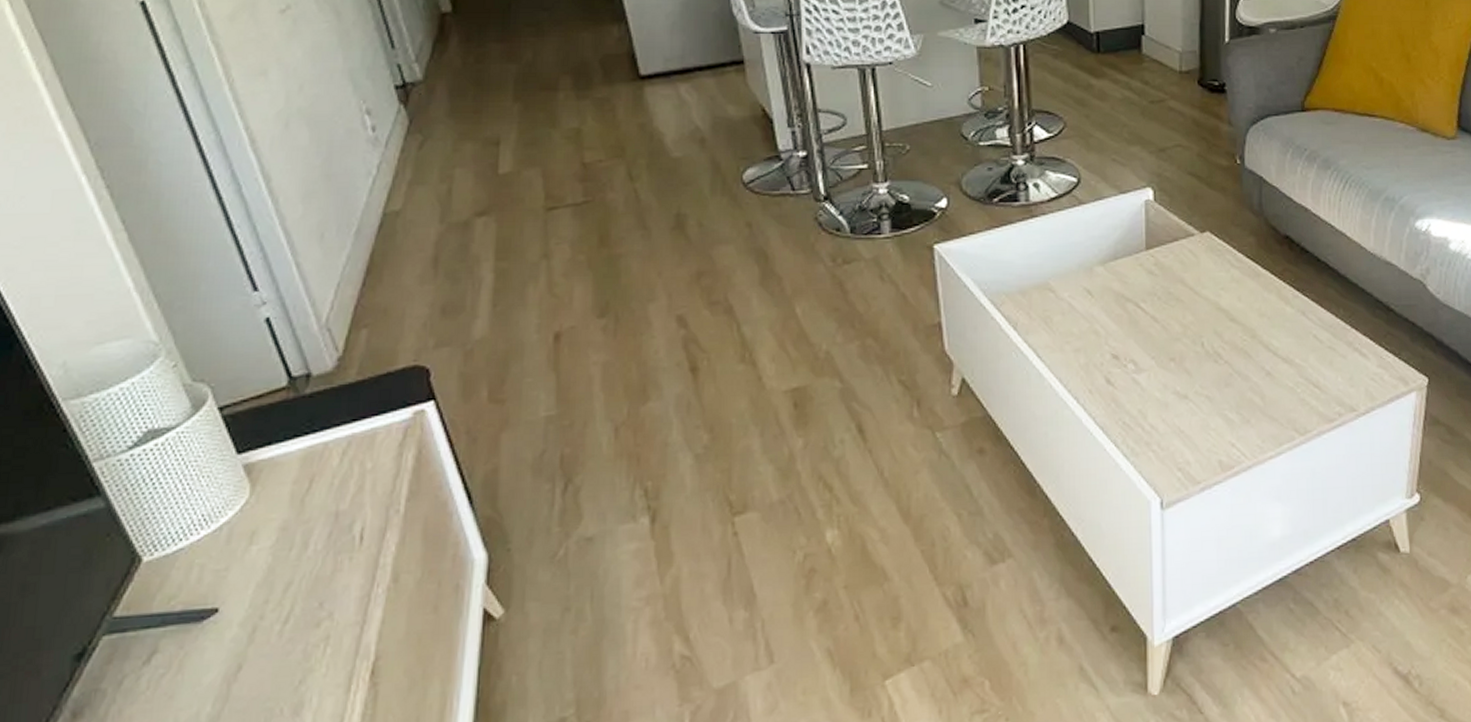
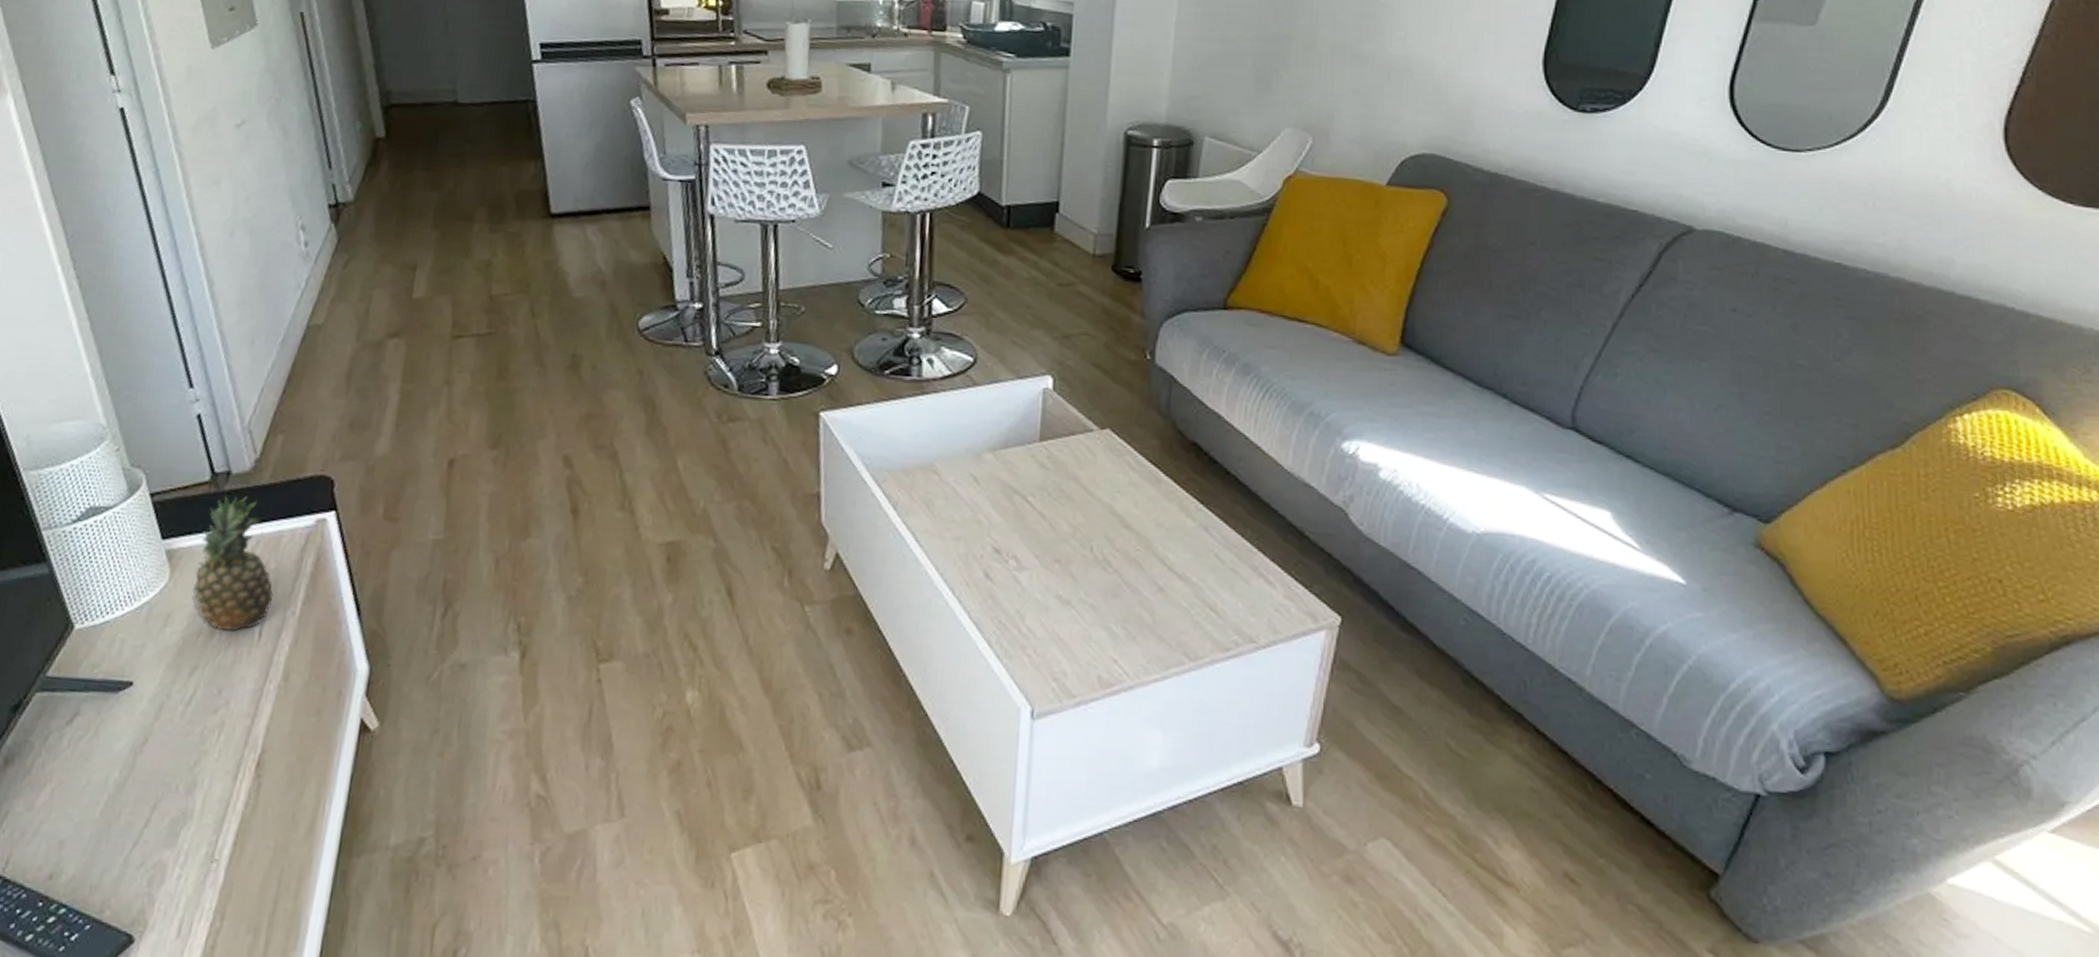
fruit: none [279,397,373,540] -> present [193,495,274,632]

